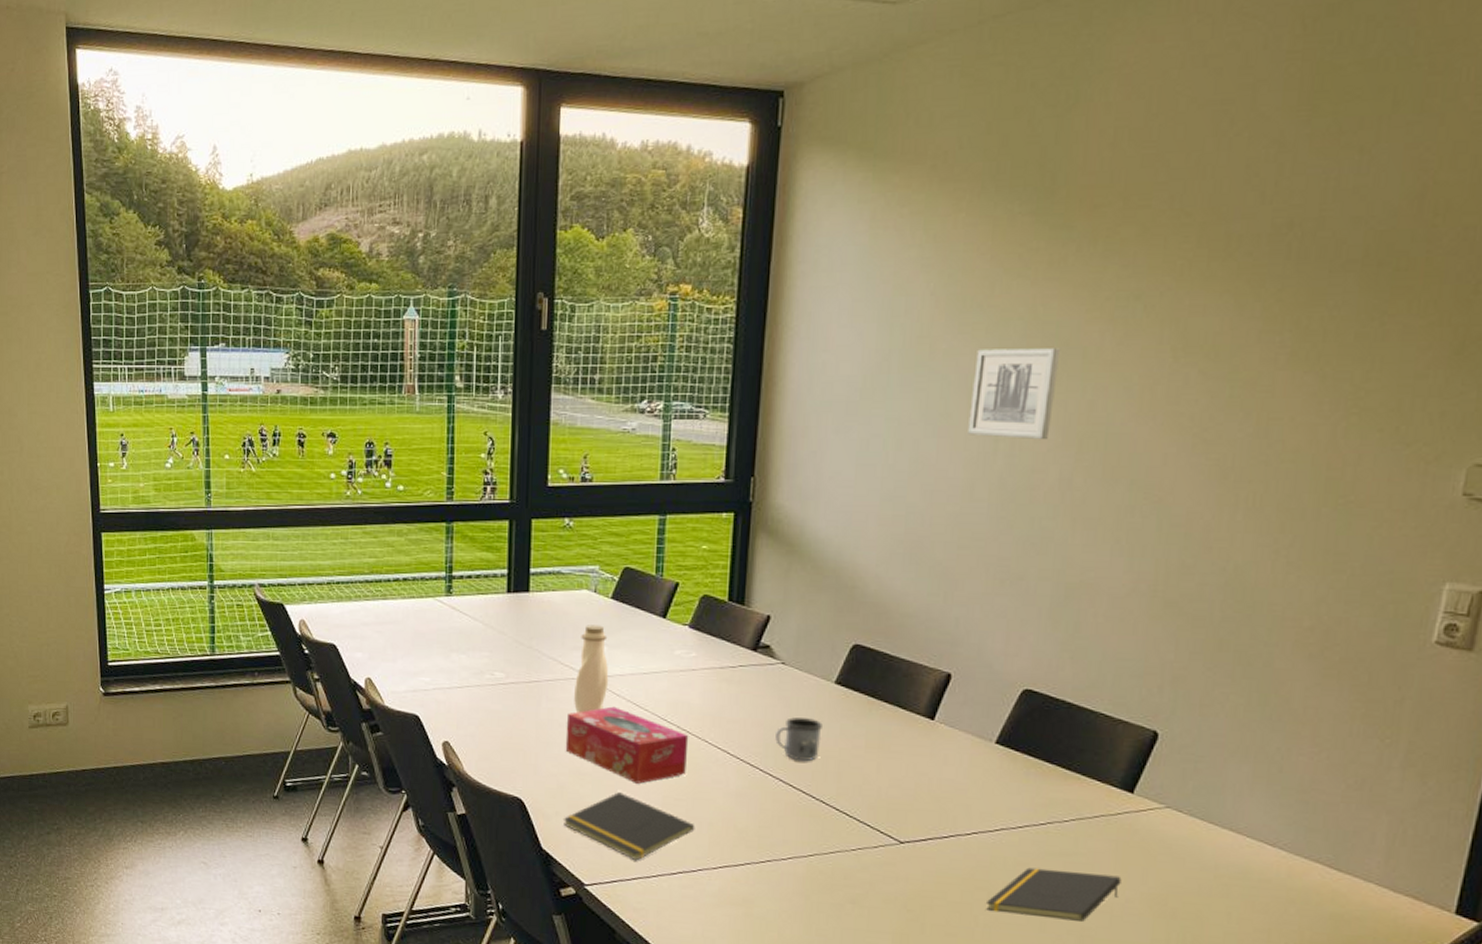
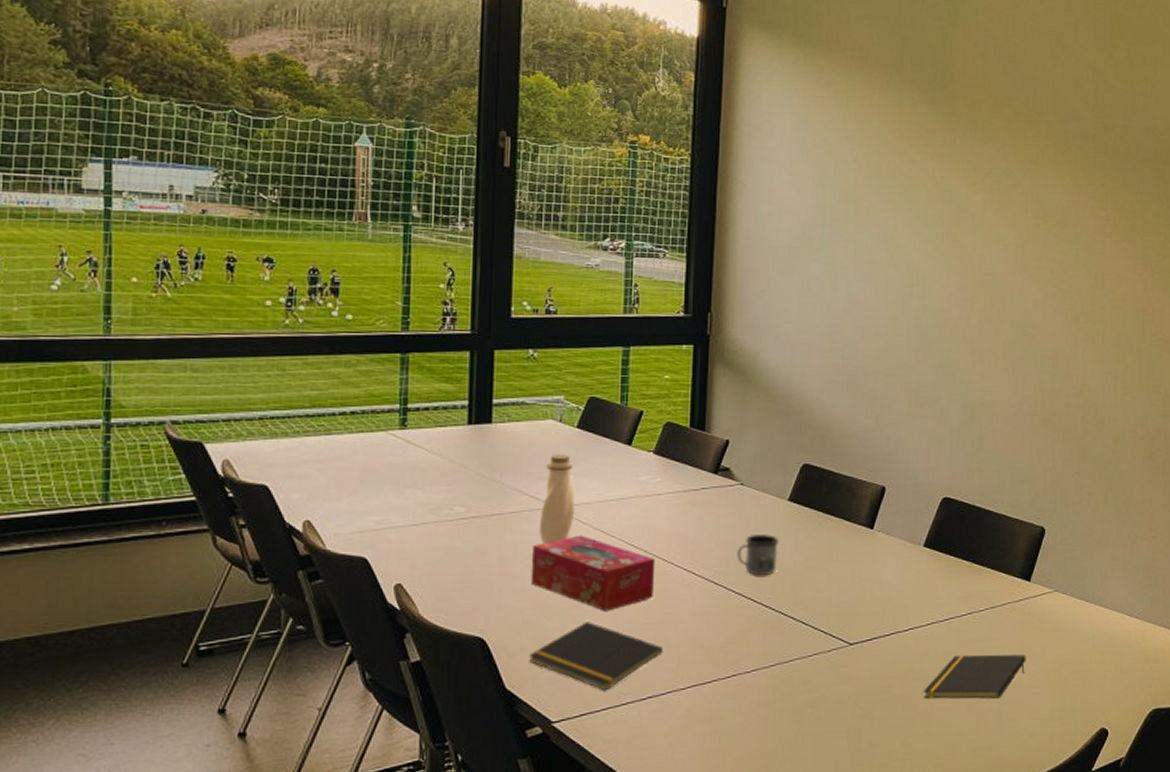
wall art: present [968,348,1061,440] -> none [889,209,956,286]

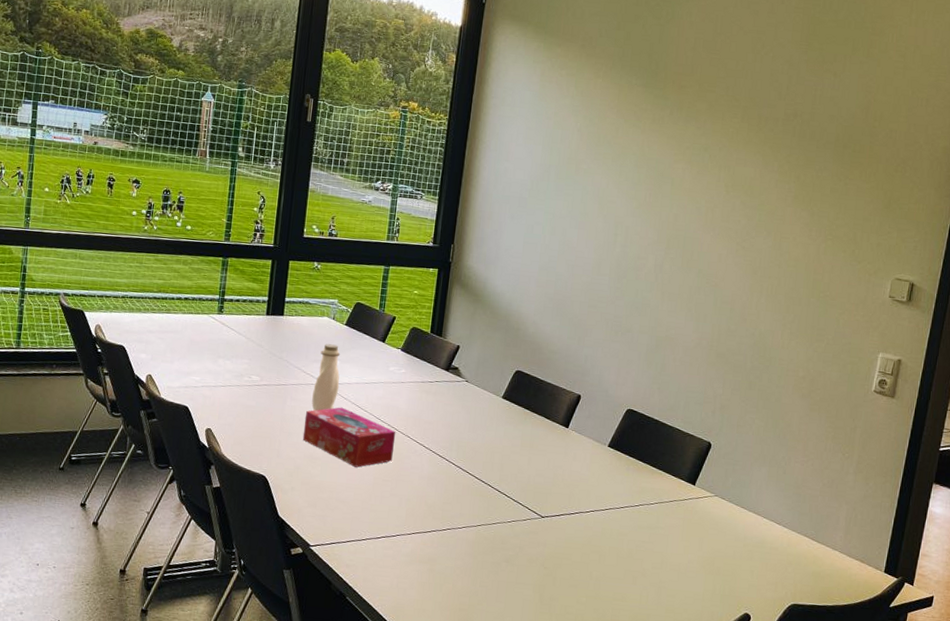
notepad: present [528,622,664,691] -> none [296,473,397,528]
mug: present [737,535,779,575] -> none [458,422,492,454]
notepad: present [924,654,1026,699] -> none [598,537,686,577]

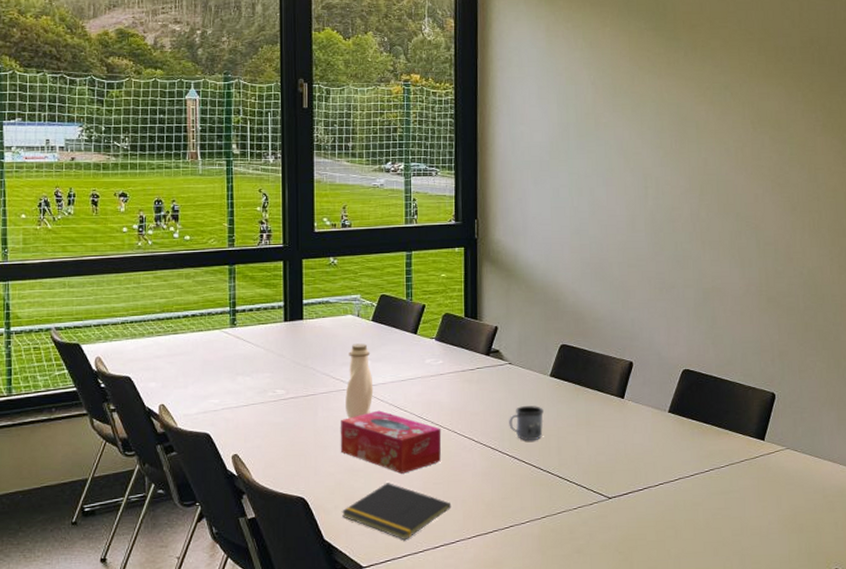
notepad: none [296,473,397,528] -> present [341,483,452,541]
mug: none [458,422,492,454] -> present [509,406,544,440]

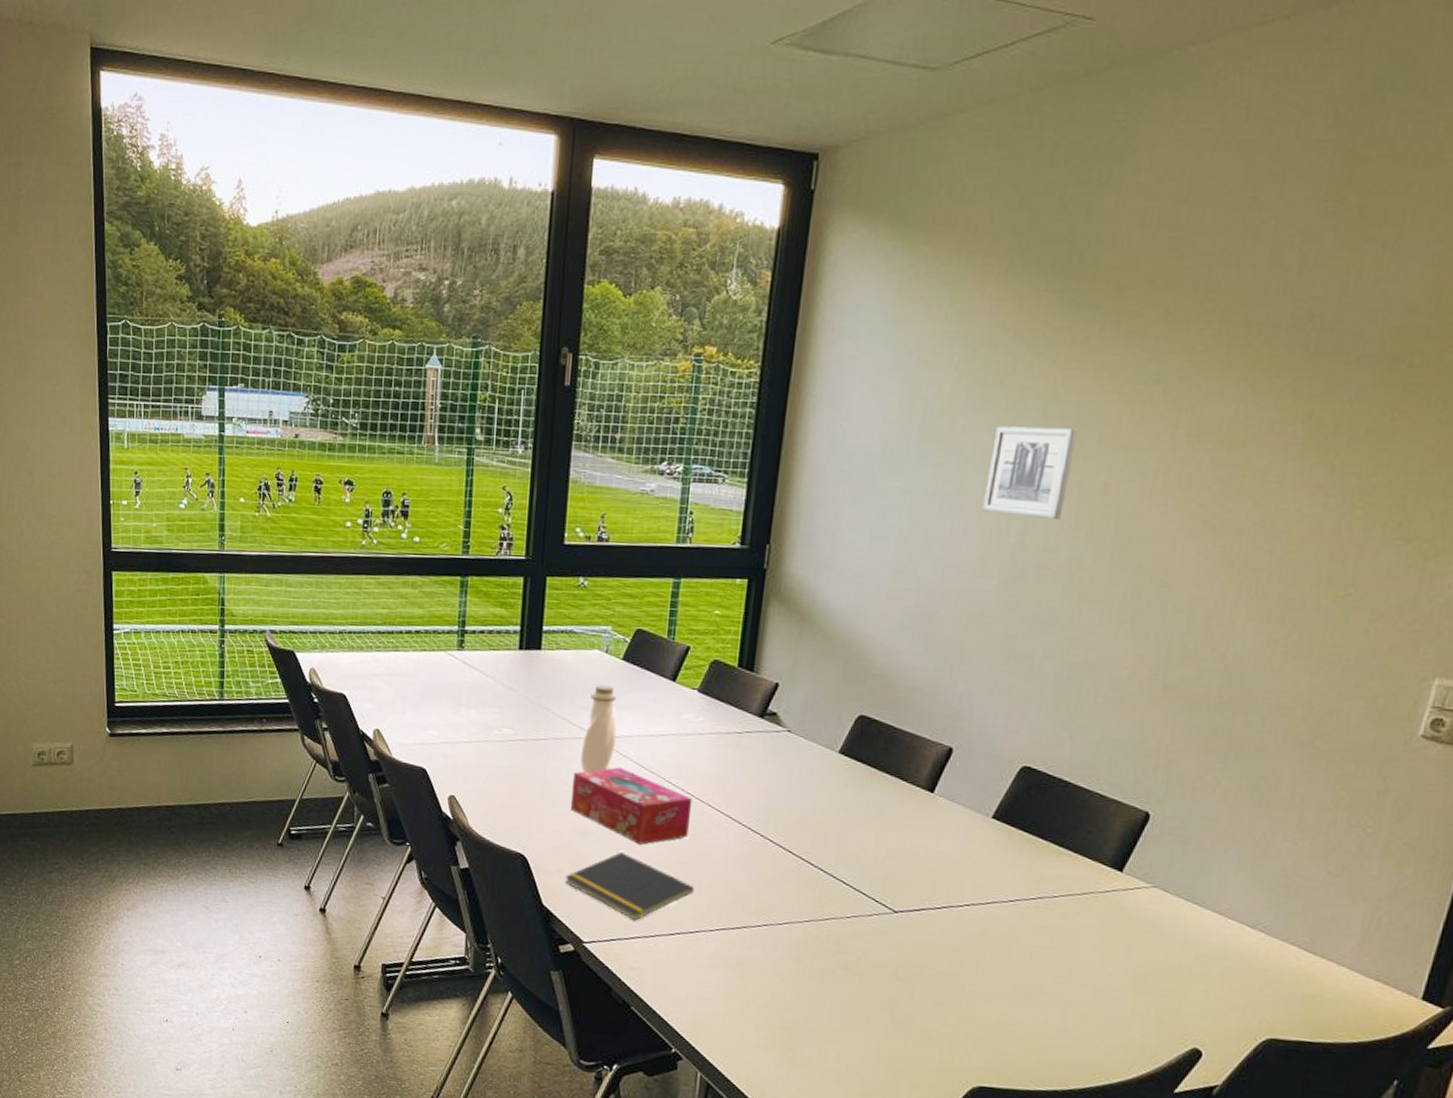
mug: present [509,406,544,440] -> none [777,785,824,828]
wall art: none [626,122,682,187] -> present [982,426,1079,520]

